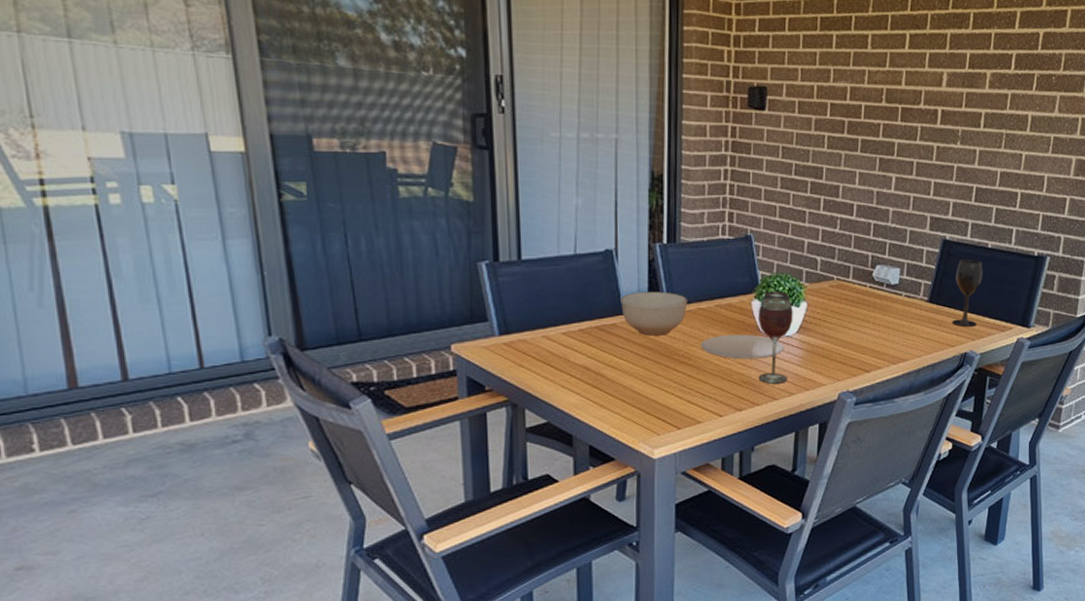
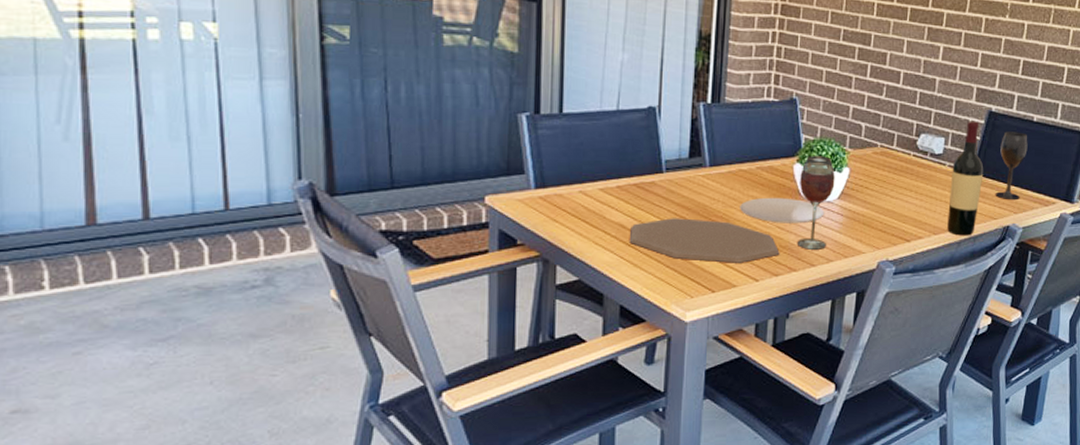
placemat: none [594,358,742,400] -> present [629,218,780,263]
bowl: present [621,291,688,336] -> none [661,150,729,196]
wine bottle: none [906,250,940,364] -> present [947,121,984,236]

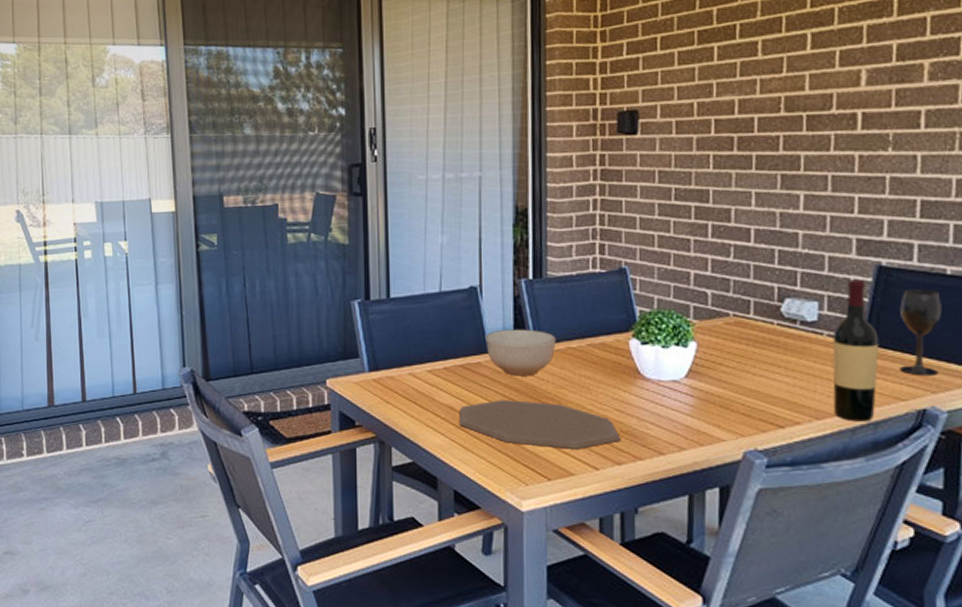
bowl: none [661,150,729,196] -> present [485,329,556,376]
plate: present [740,197,825,224] -> none [572,377,671,406]
wineglass: present [798,156,835,250] -> none [638,329,680,436]

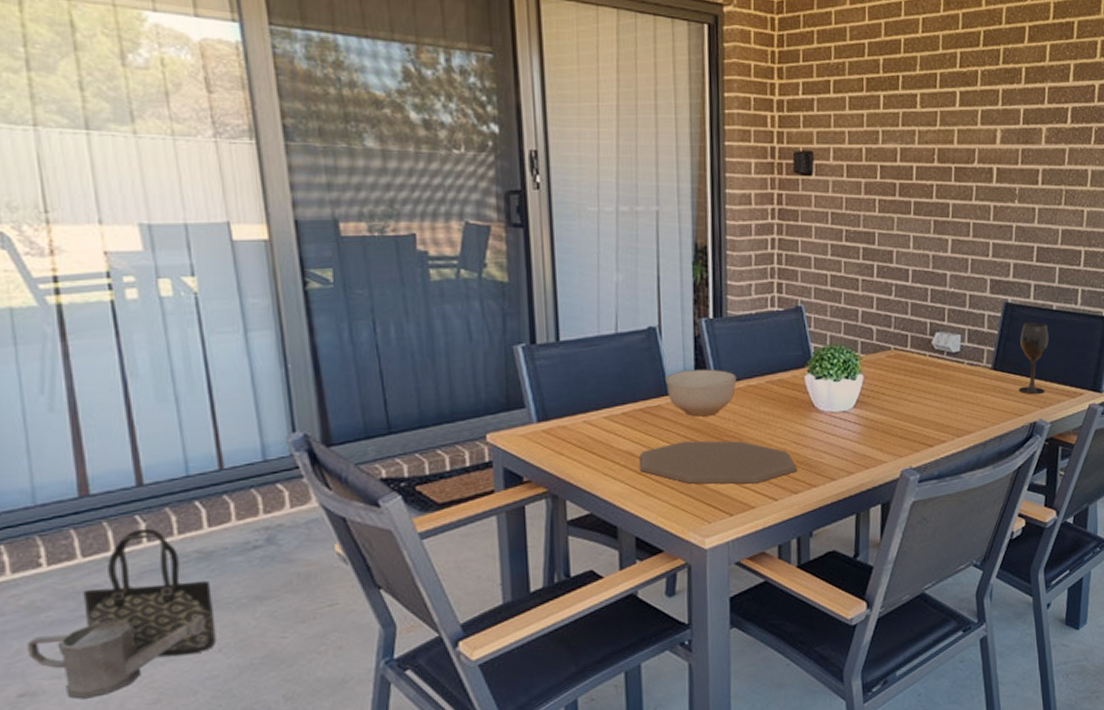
watering can: none [11,505,118,564] -> present [26,615,206,699]
tote bag: none [45,435,124,541] -> present [83,528,217,657]
wine bottle: present [832,279,880,422] -> none [970,314,1005,436]

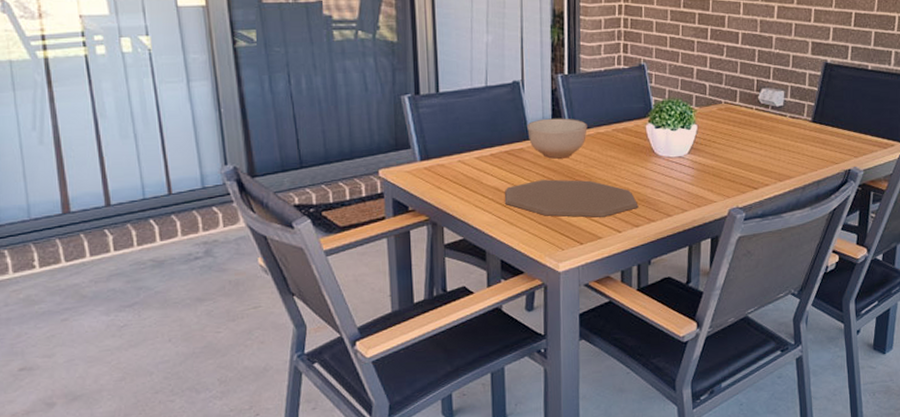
watering can: present [26,615,206,699] -> none [24,312,159,375]
tote bag: present [83,528,217,657] -> none [66,240,167,344]
wine glass: present [1018,322,1049,394] -> none [835,80,864,145]

